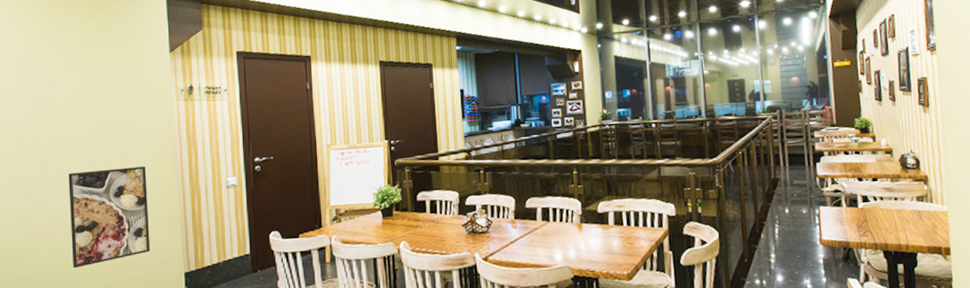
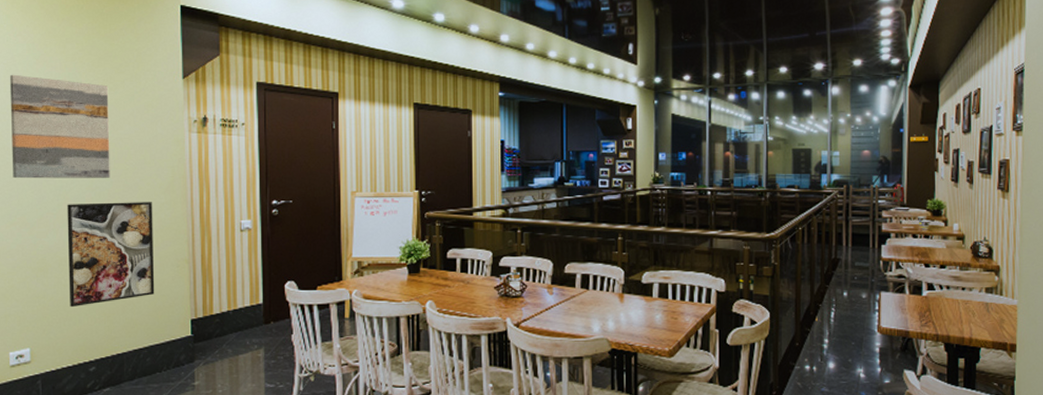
wall art: none [14,58,107,153] -> present [10,74,110,179]

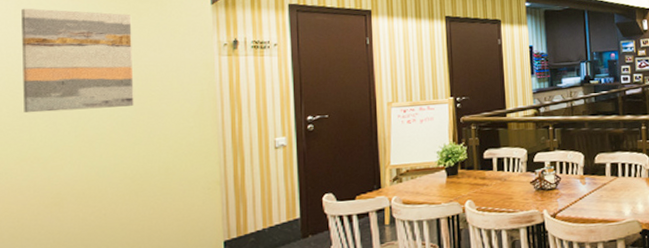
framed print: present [67,202,155,308] -> none [86,126,184,241]

